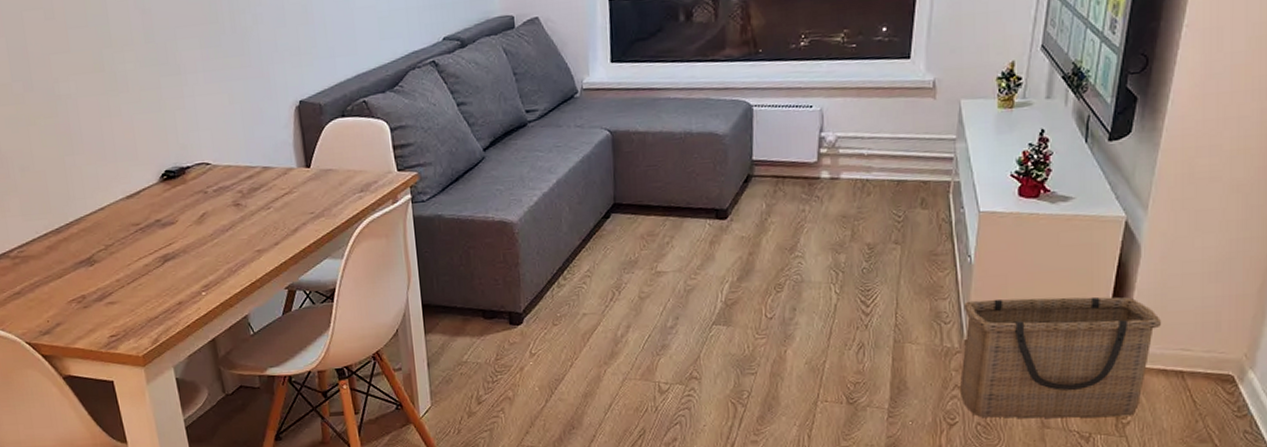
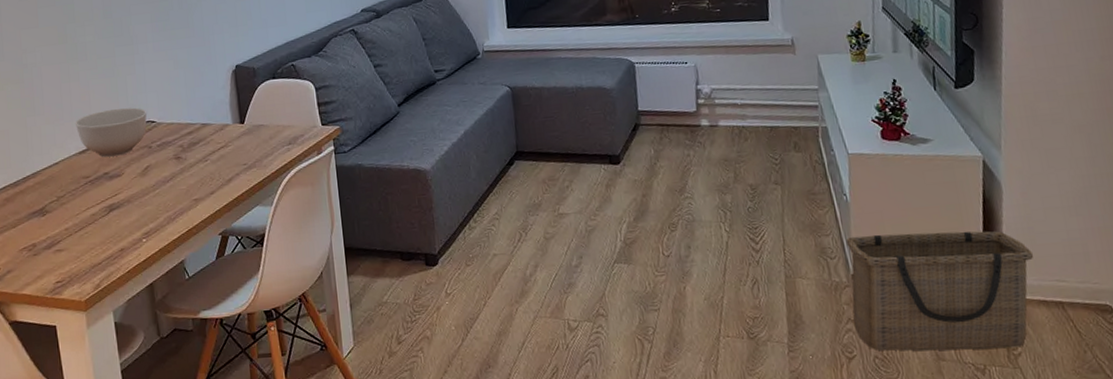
bowl: none [119,147,201,203] -> present [75,107,148,157]

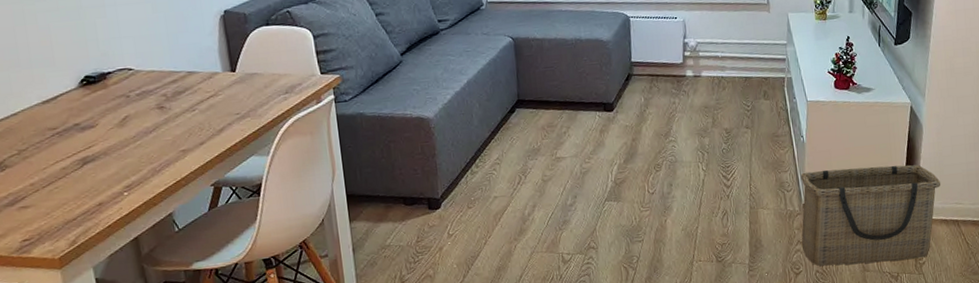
bowl: present [75,107,148,157] -> none [35,54,123,107]

